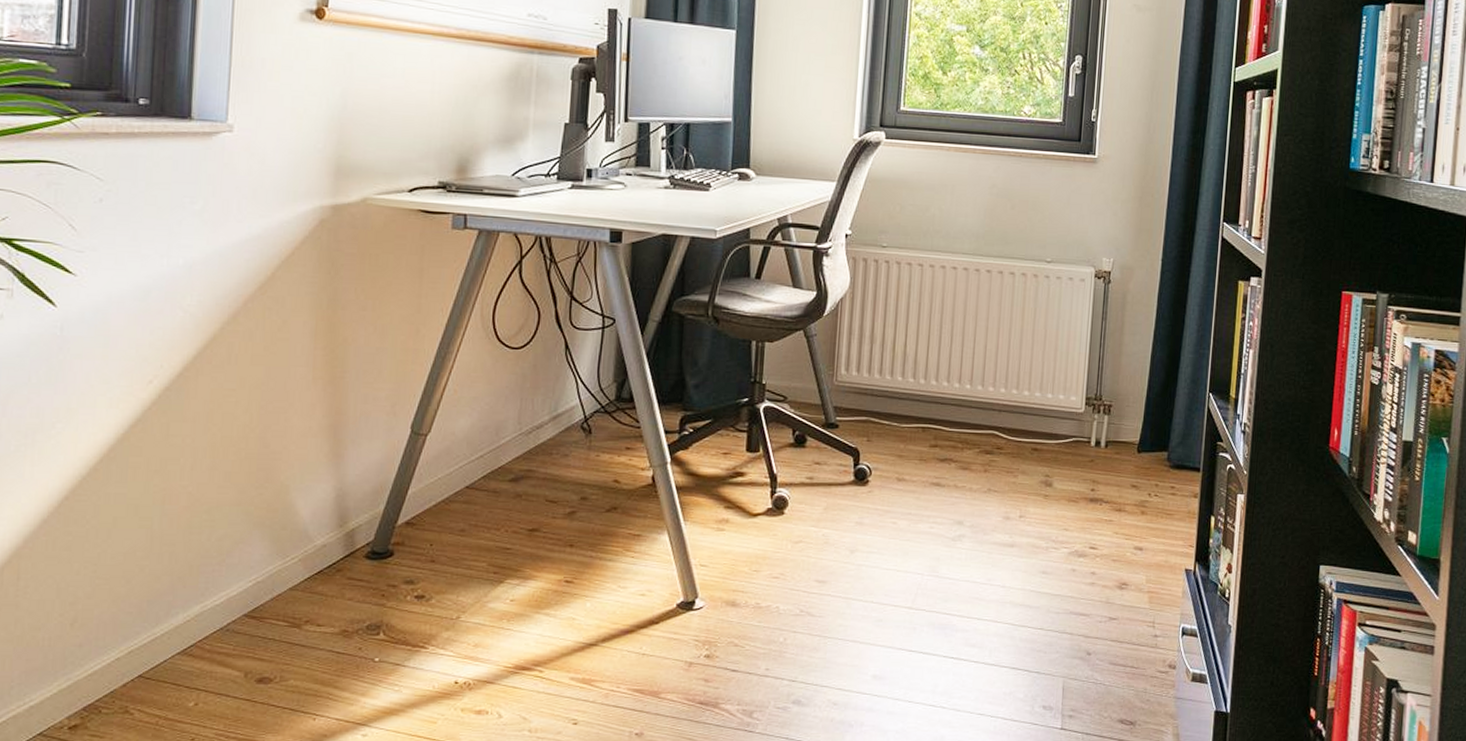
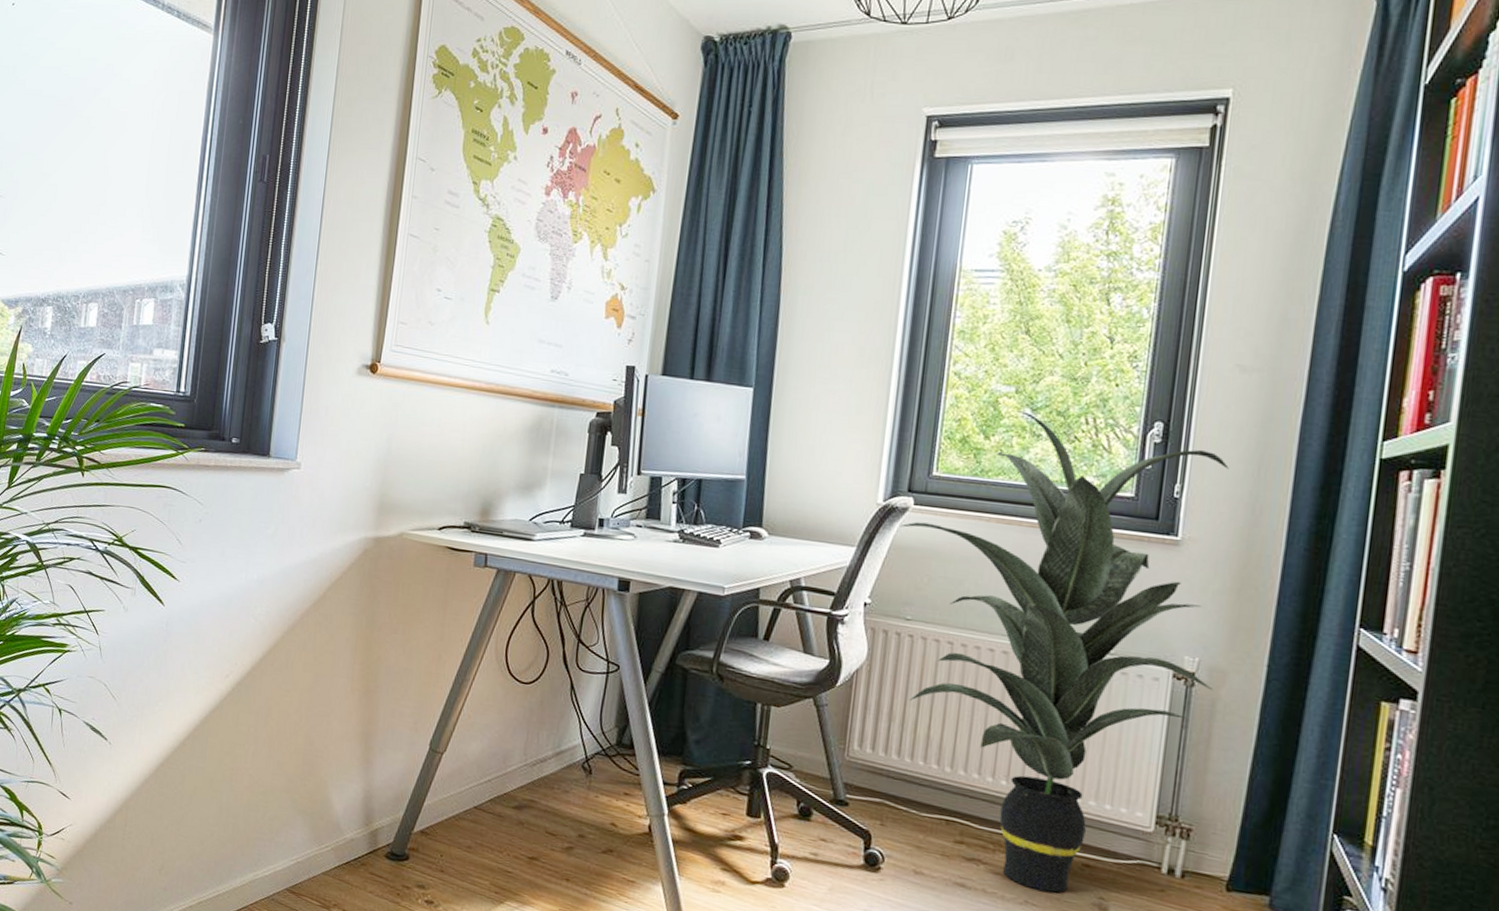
indoor plant: none [874,48,1131,477] -> present [900,411,1229,893]

